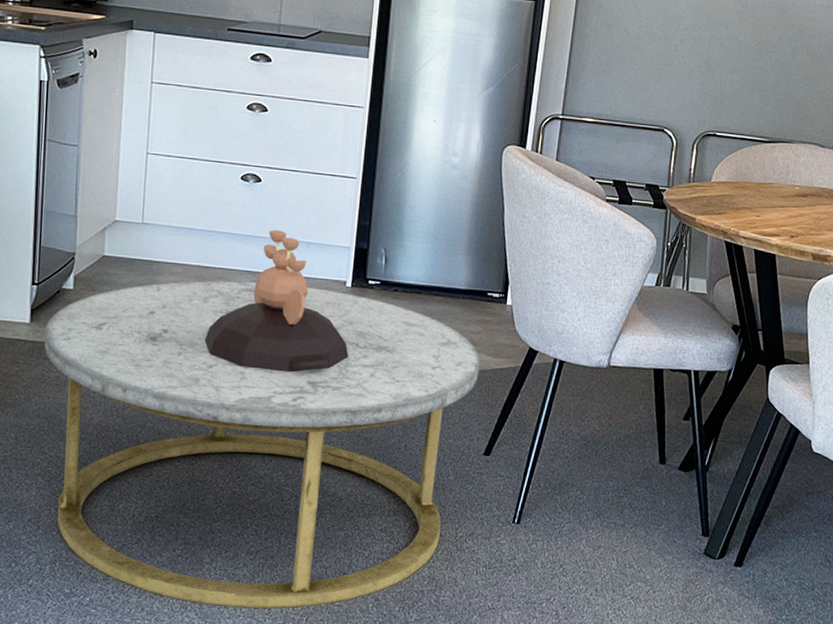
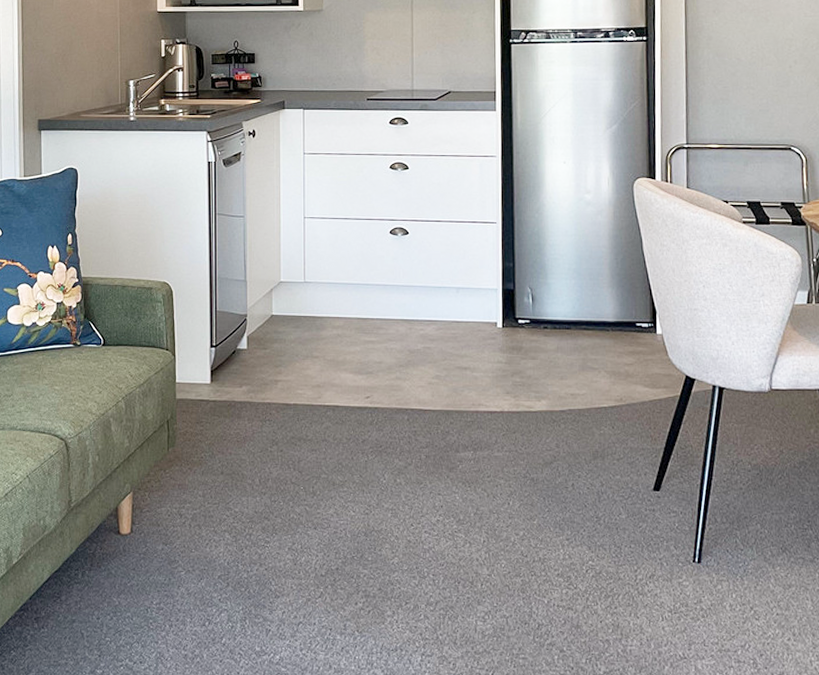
coffee table: present [44,280,480,609] -> none [224,330,638,664]
decorative bowl: present [204,230,349,373] -> none [369,278,507,416]

